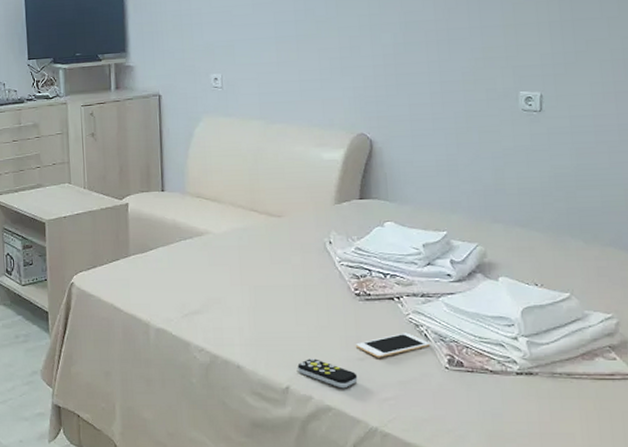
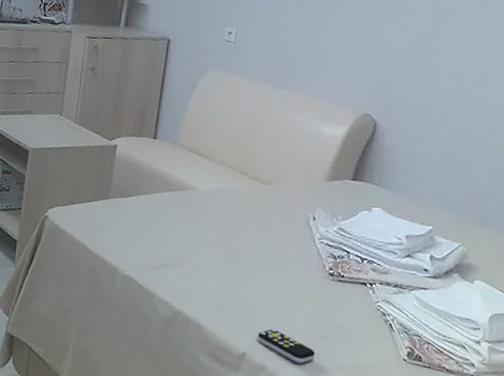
cell phone: present [355,332,430,358] -> none [319,319,393,340]

